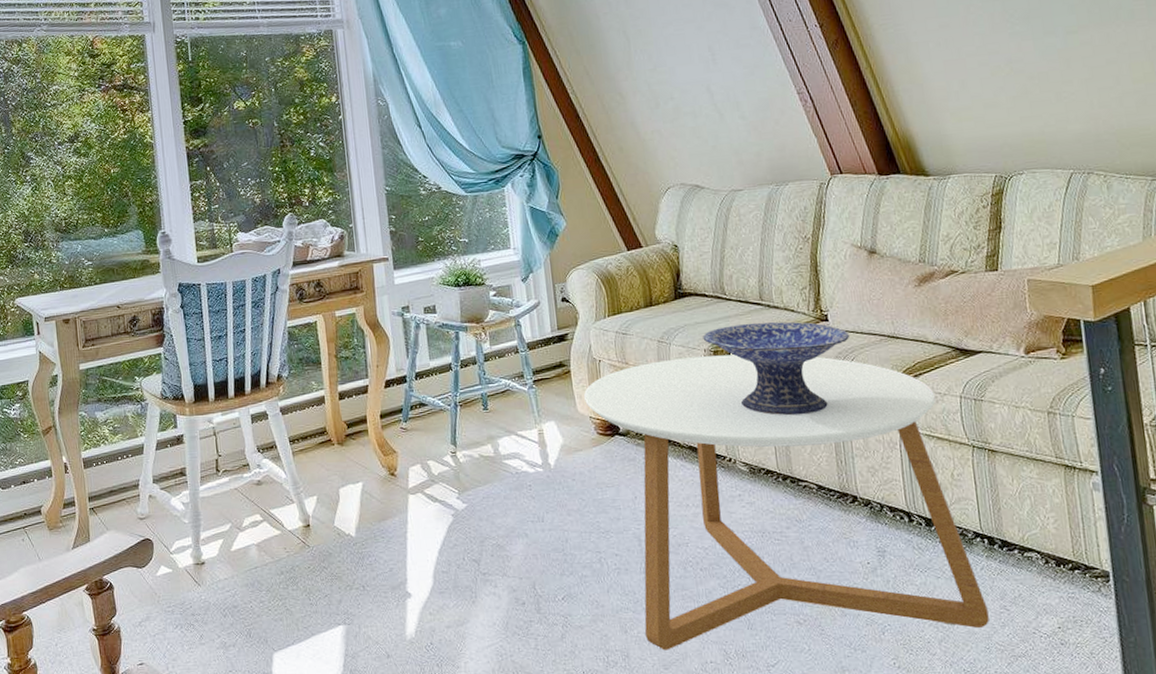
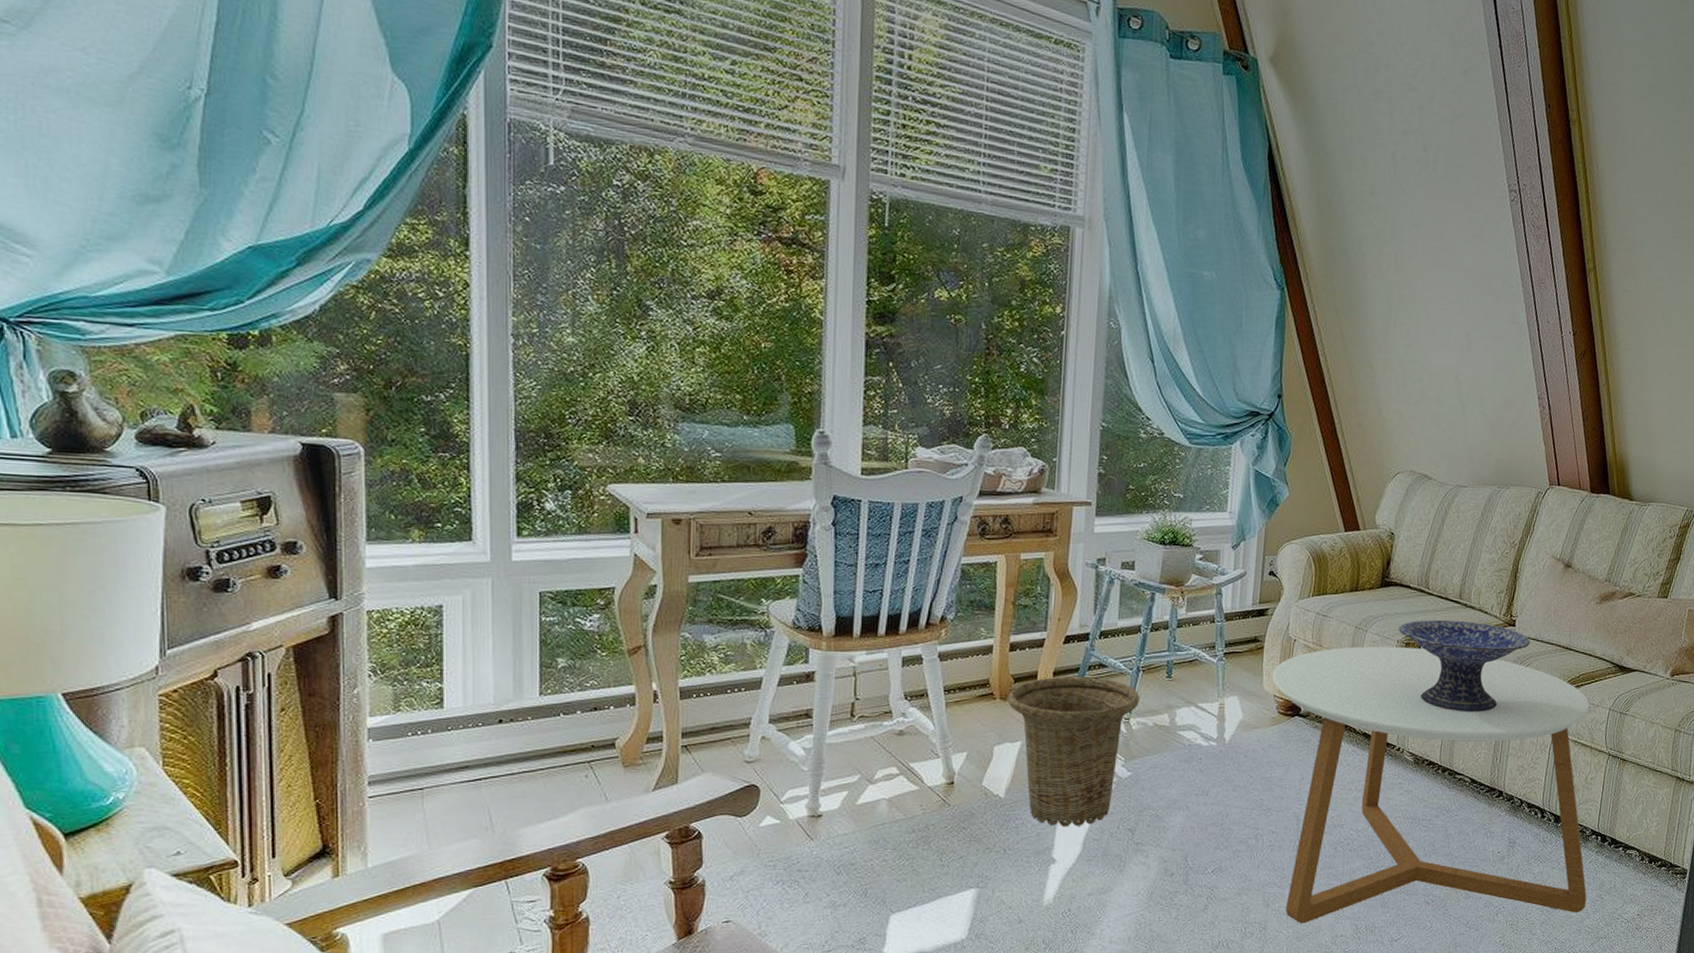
basket: none [344,416,462,562] -> present [1007,676,1140,827]

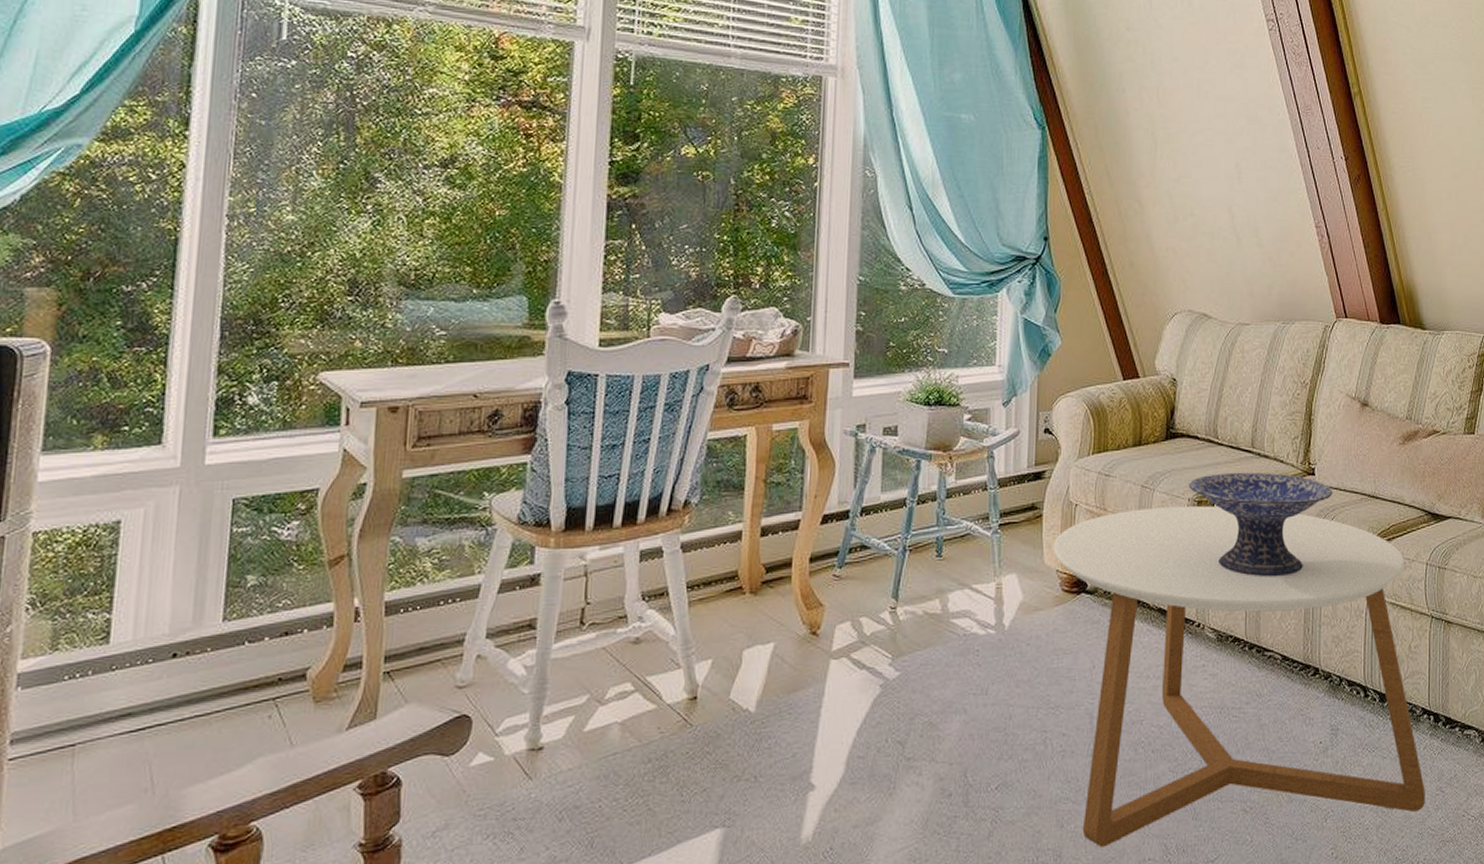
basket: present [1007,676,1140,827] -> none [758,561,907,744]

